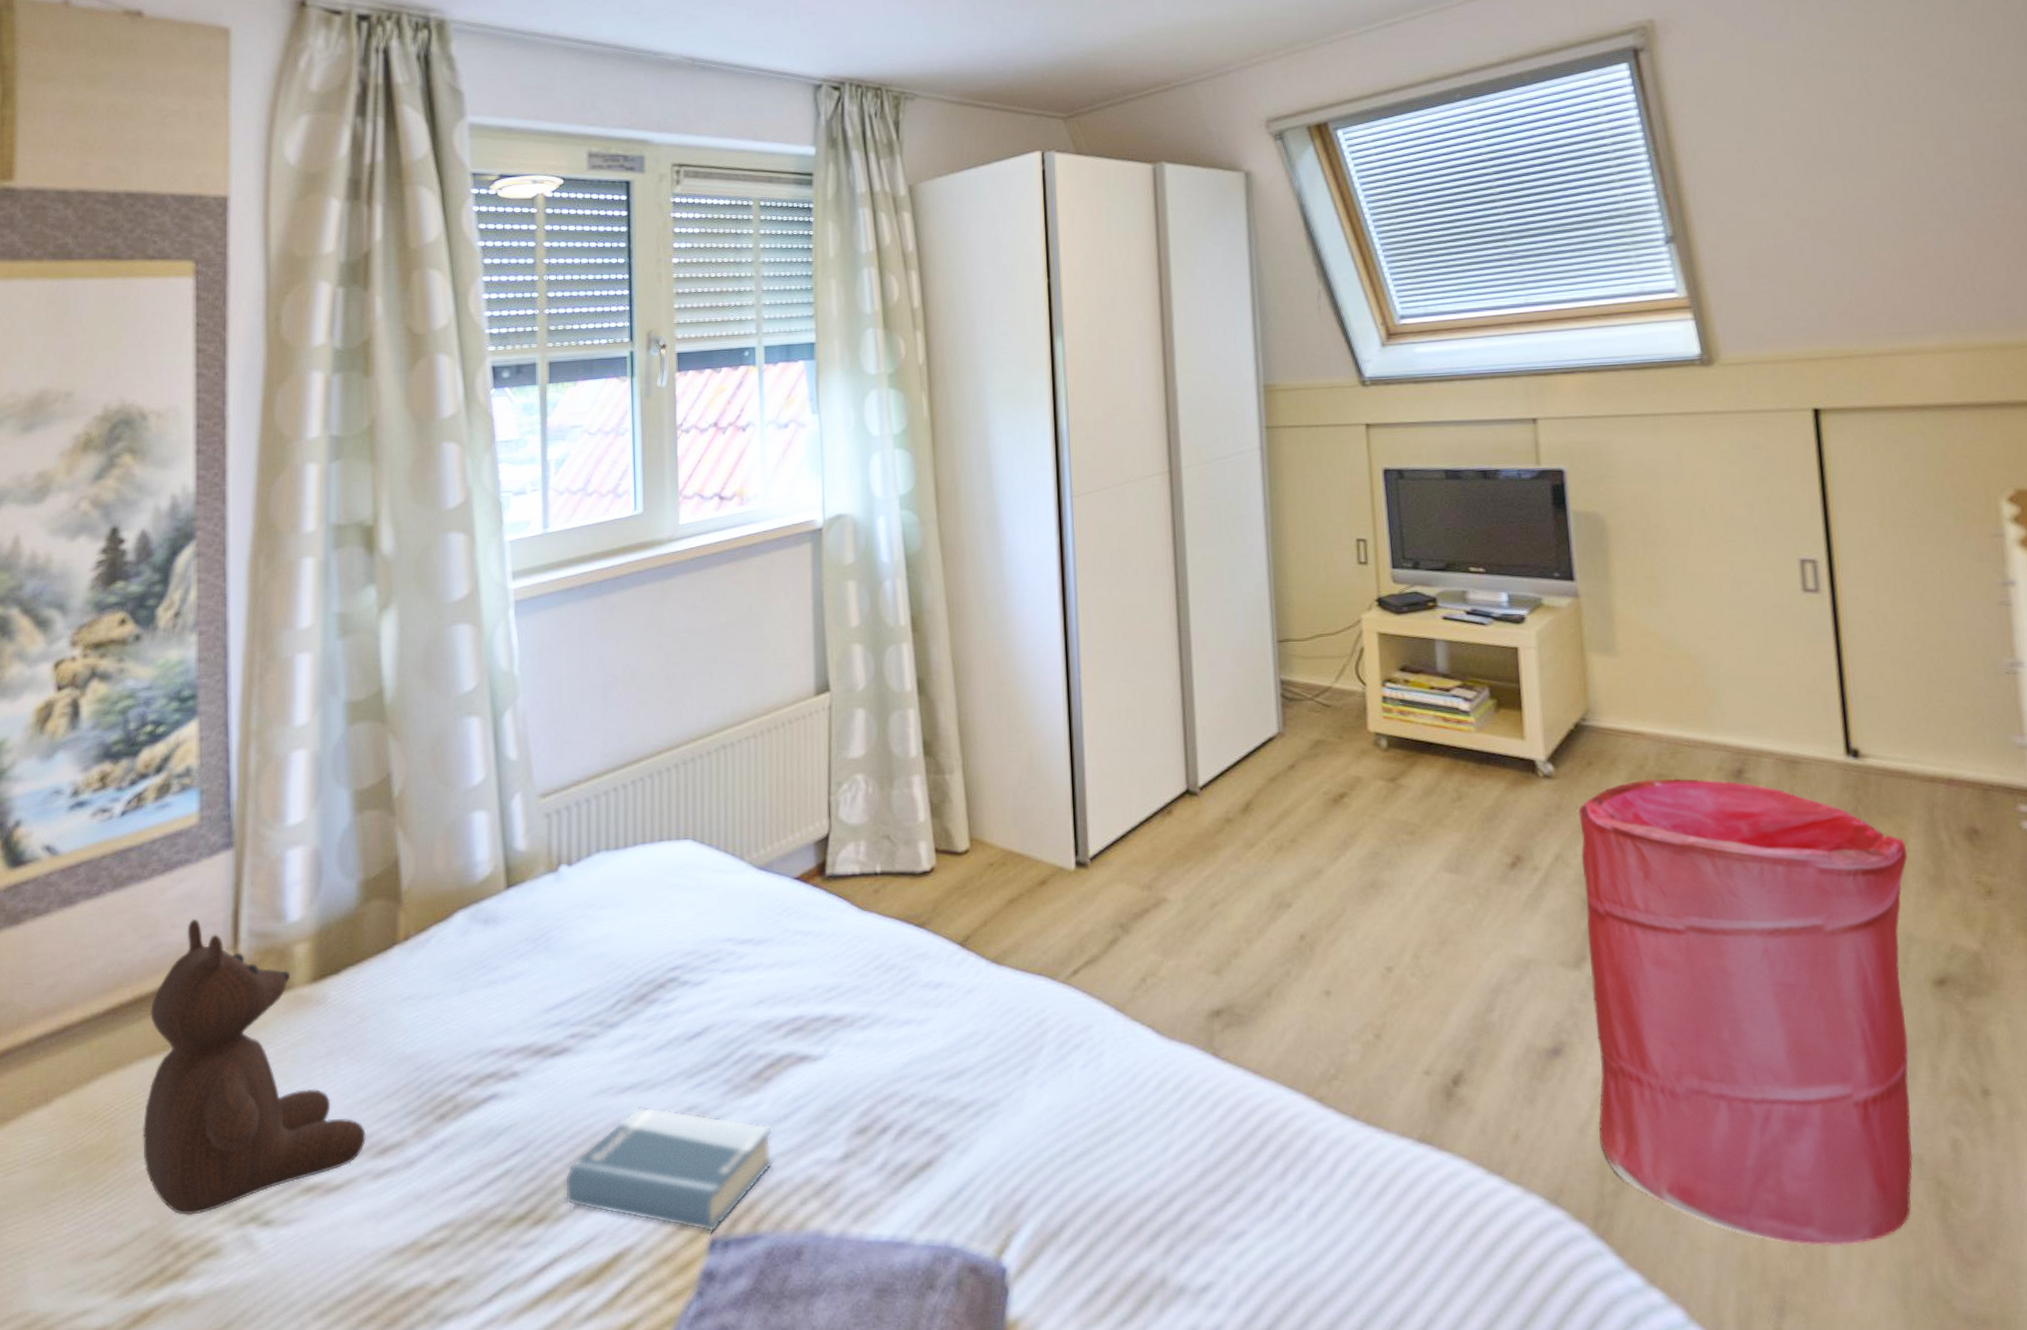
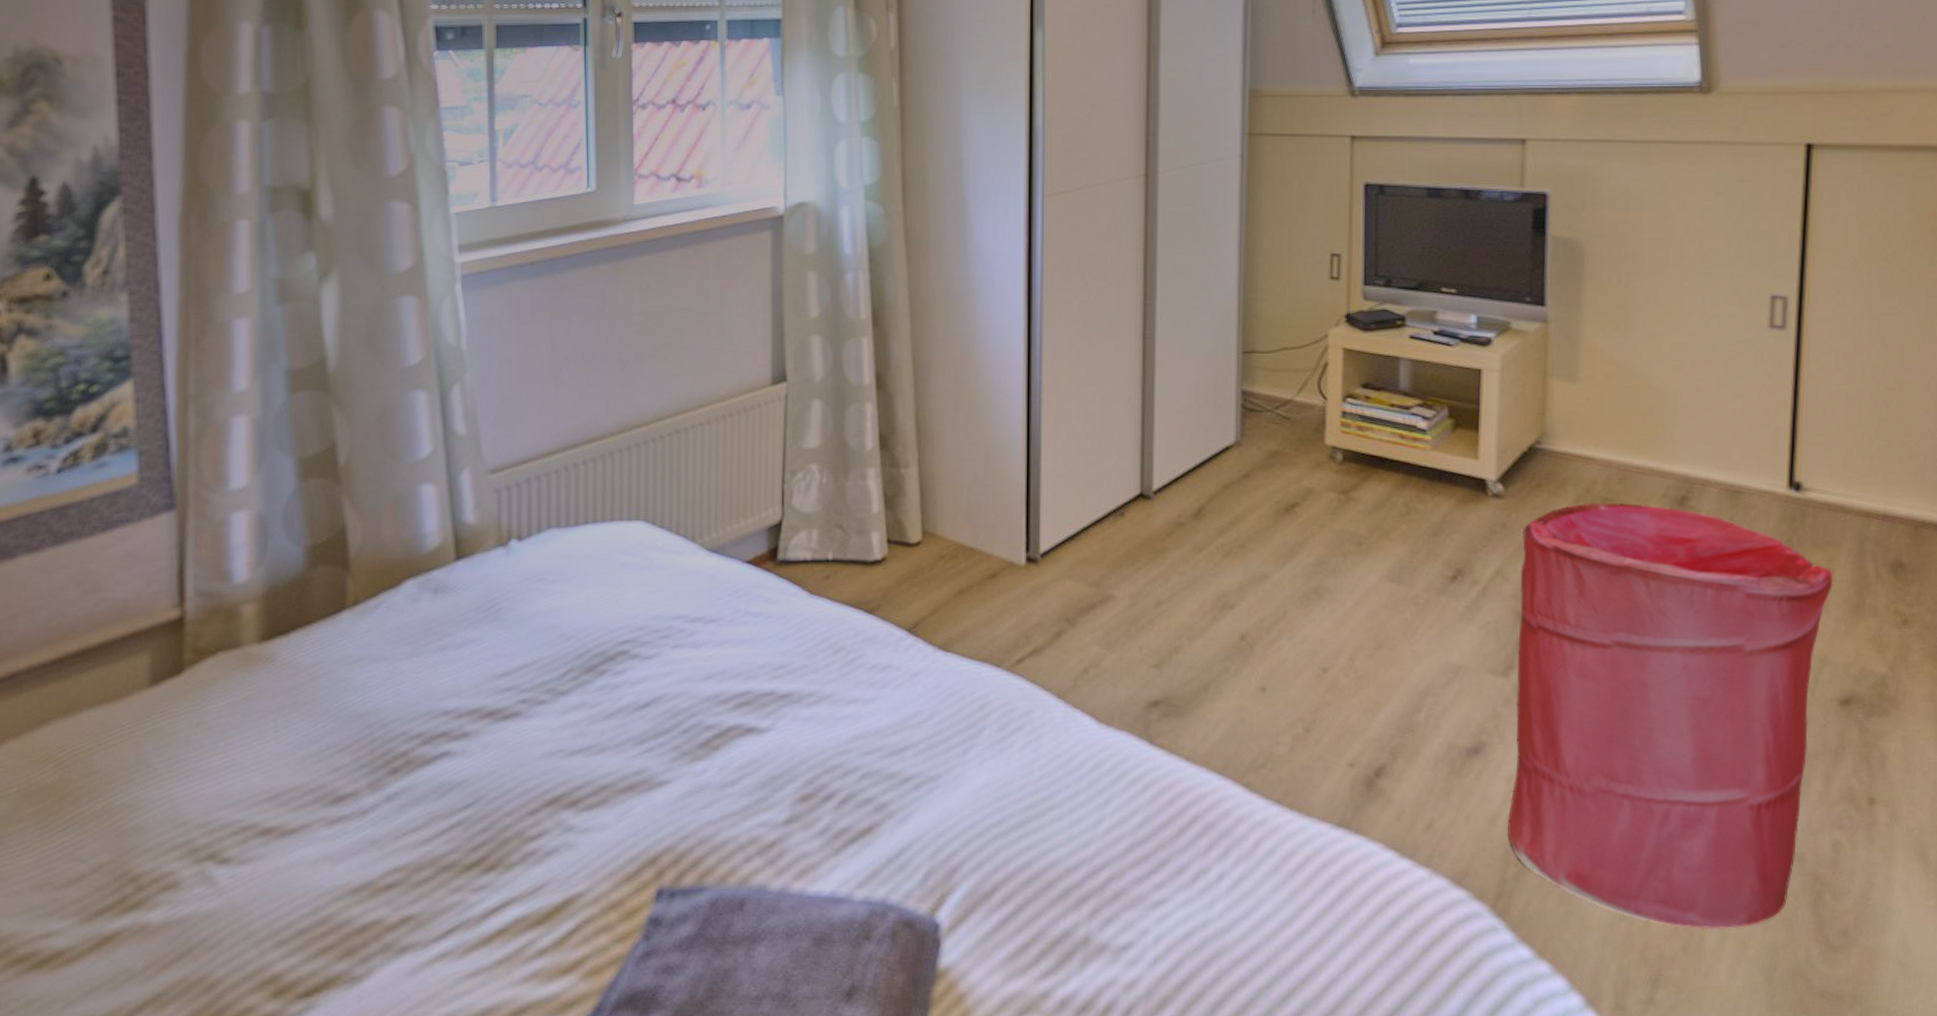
teddy bear: present [142,918,366,1215] -> none [95,576,320,851]
hardback book: present [564,1106,774,1233] -> none [515,768,720,884]

